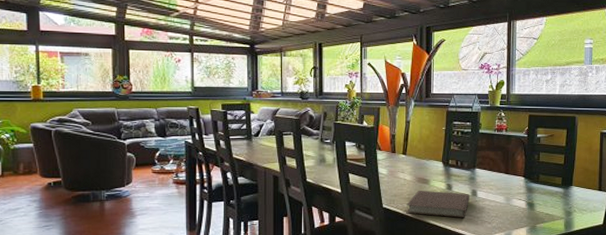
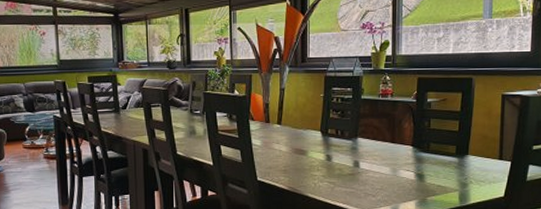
notebook: present [406,190,471,218] -> none [282,161,352,191]

